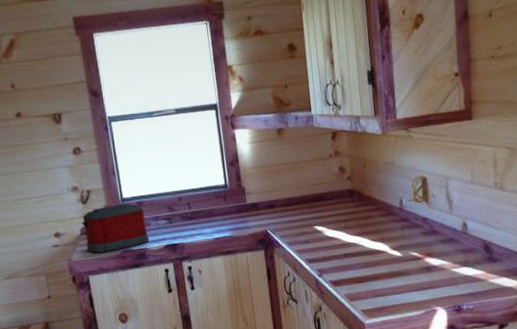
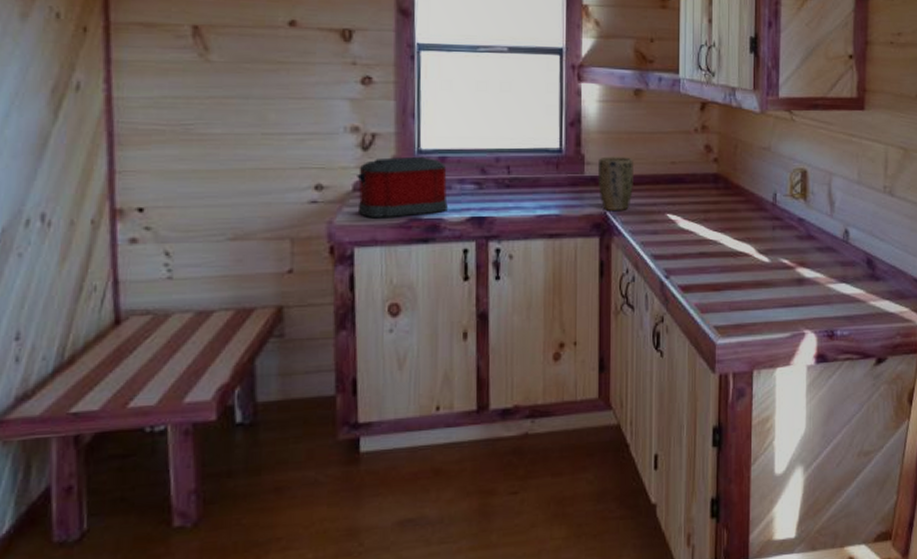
plant pot: none [256,184,286,229] -> present [598,157,634,210]

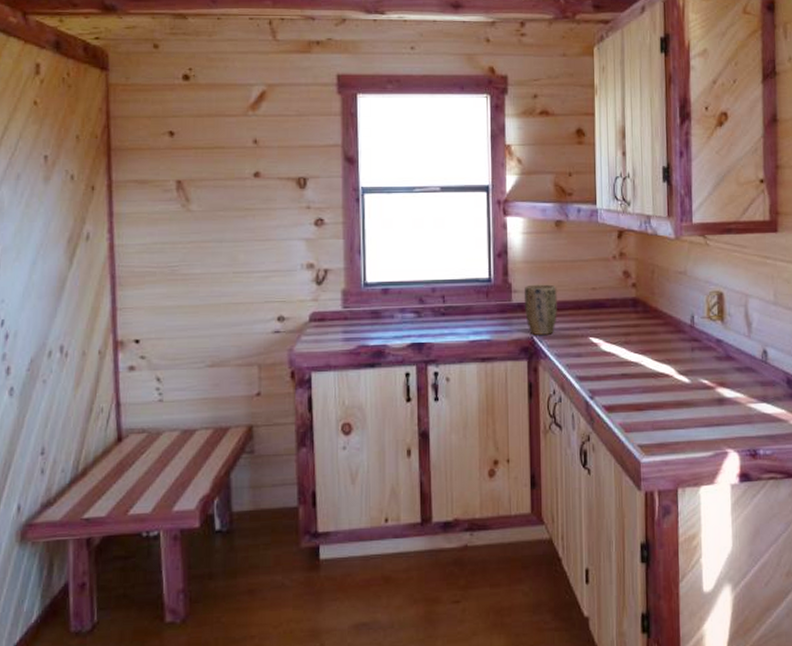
toaster: present [357,156,448,217] -> none [313,289,391,345]

